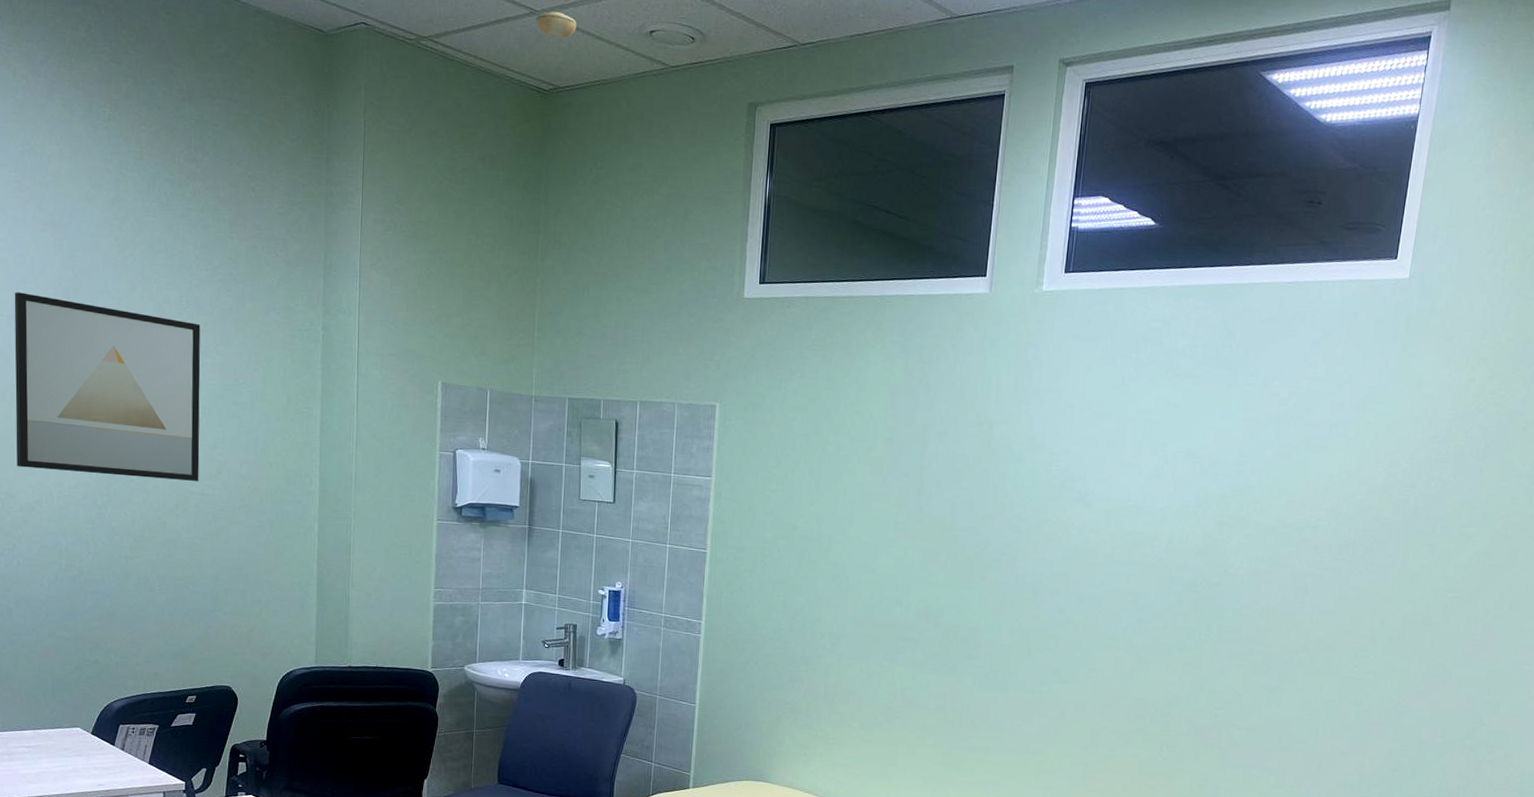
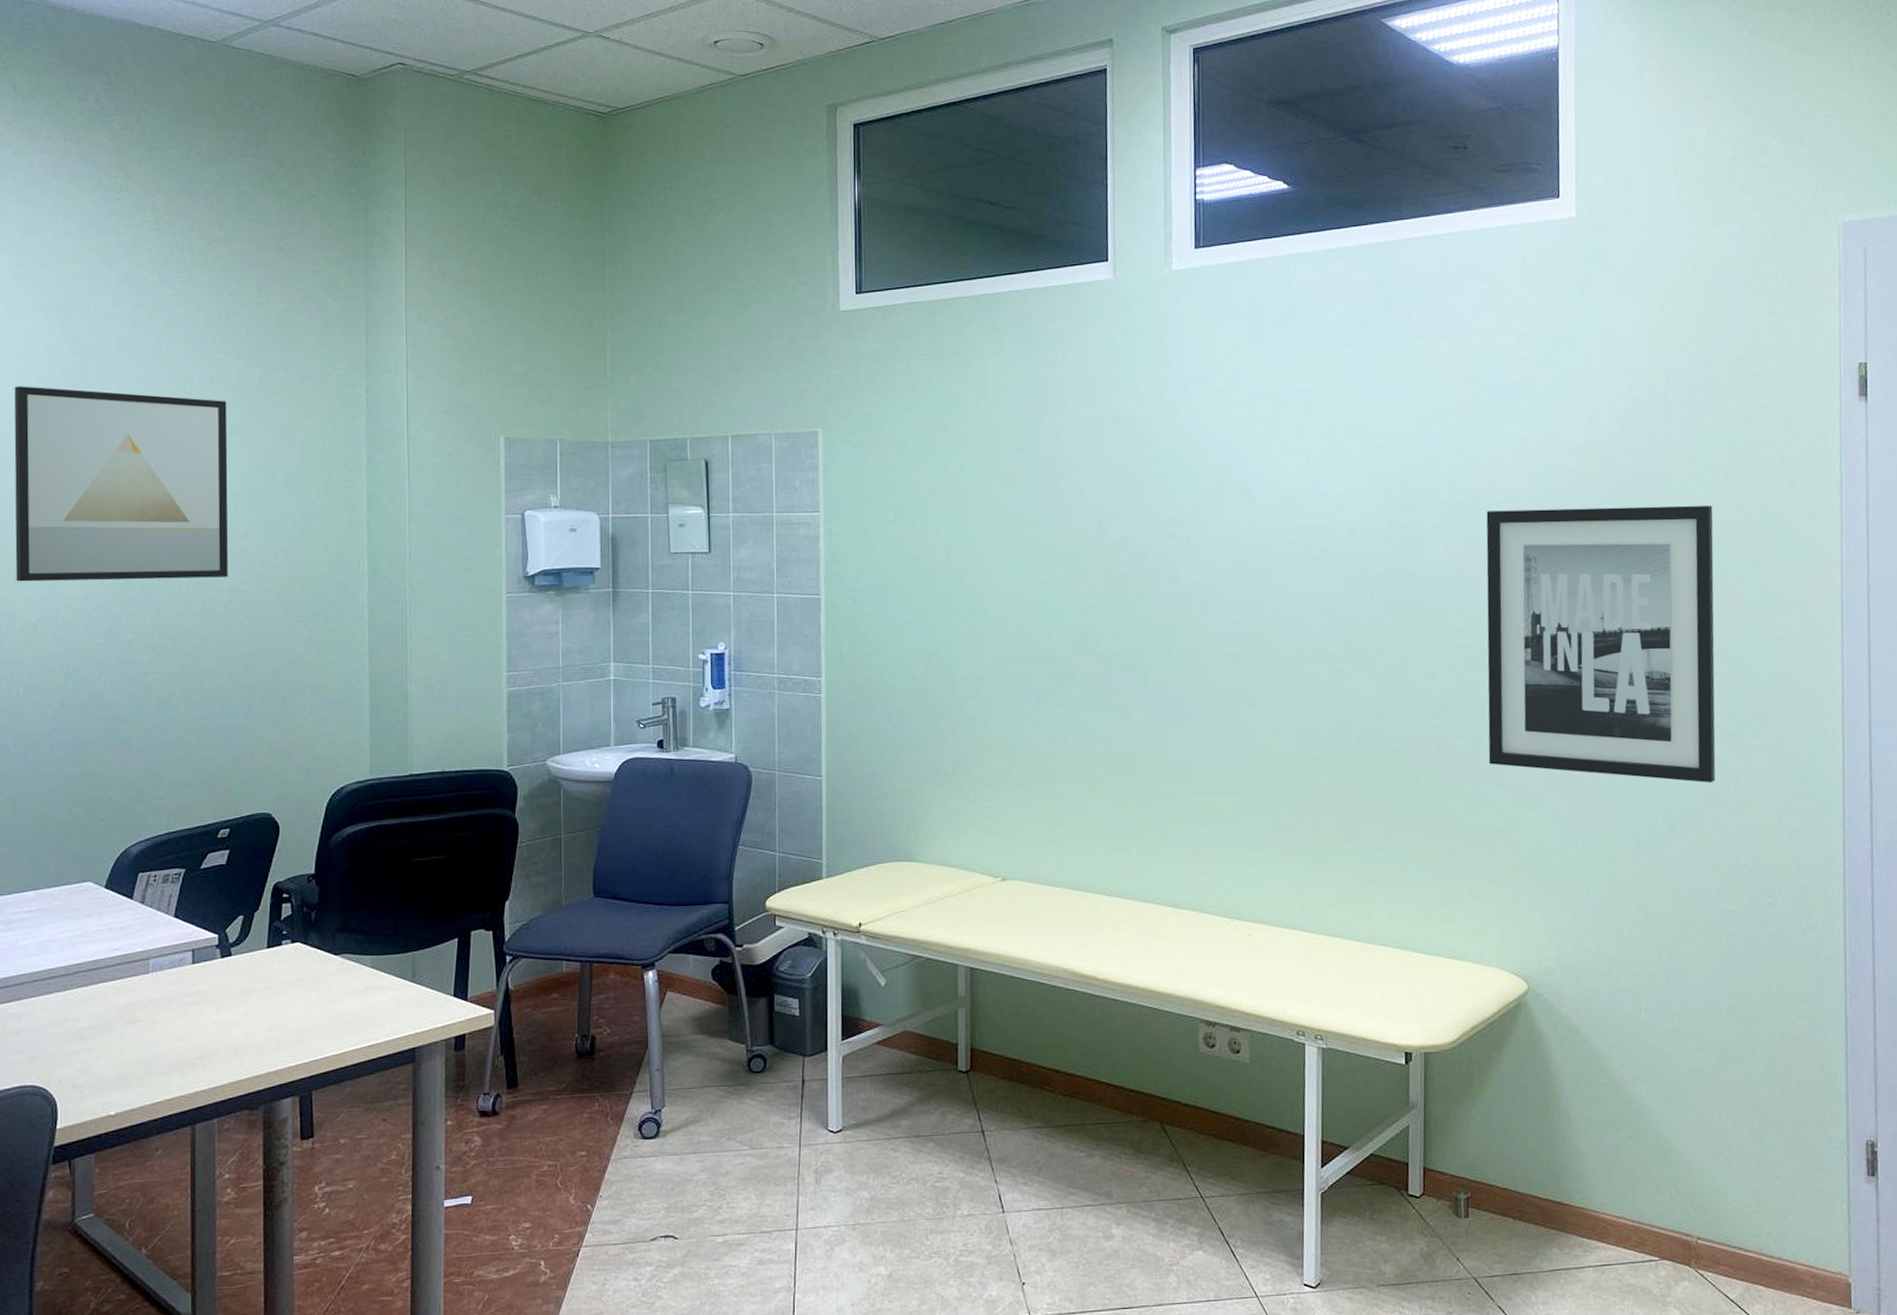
smoke detector: present [536,11,576,39] -> none [589,31,633,59]
wall art: none [1259,536,1486,787] -> present [1486,505,1716,783]

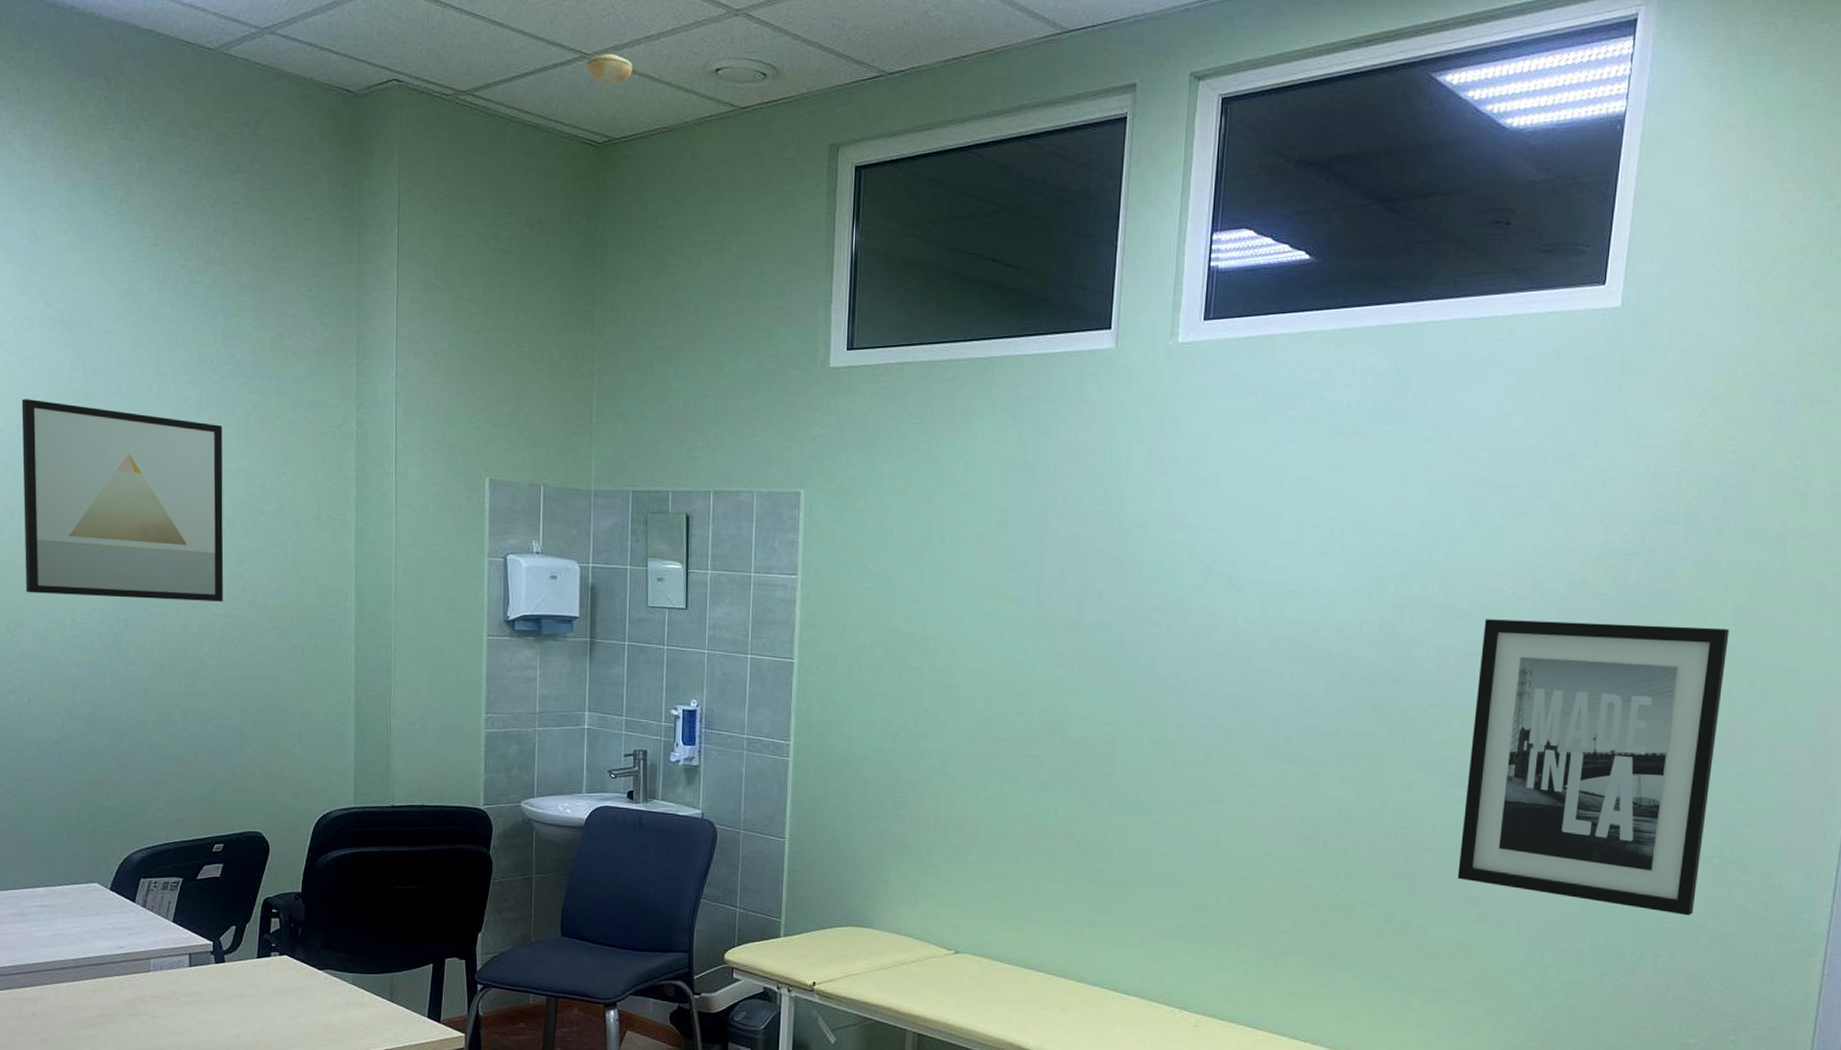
smoke detector: none [589,31,633,59] -> present [587,53,632,84]

